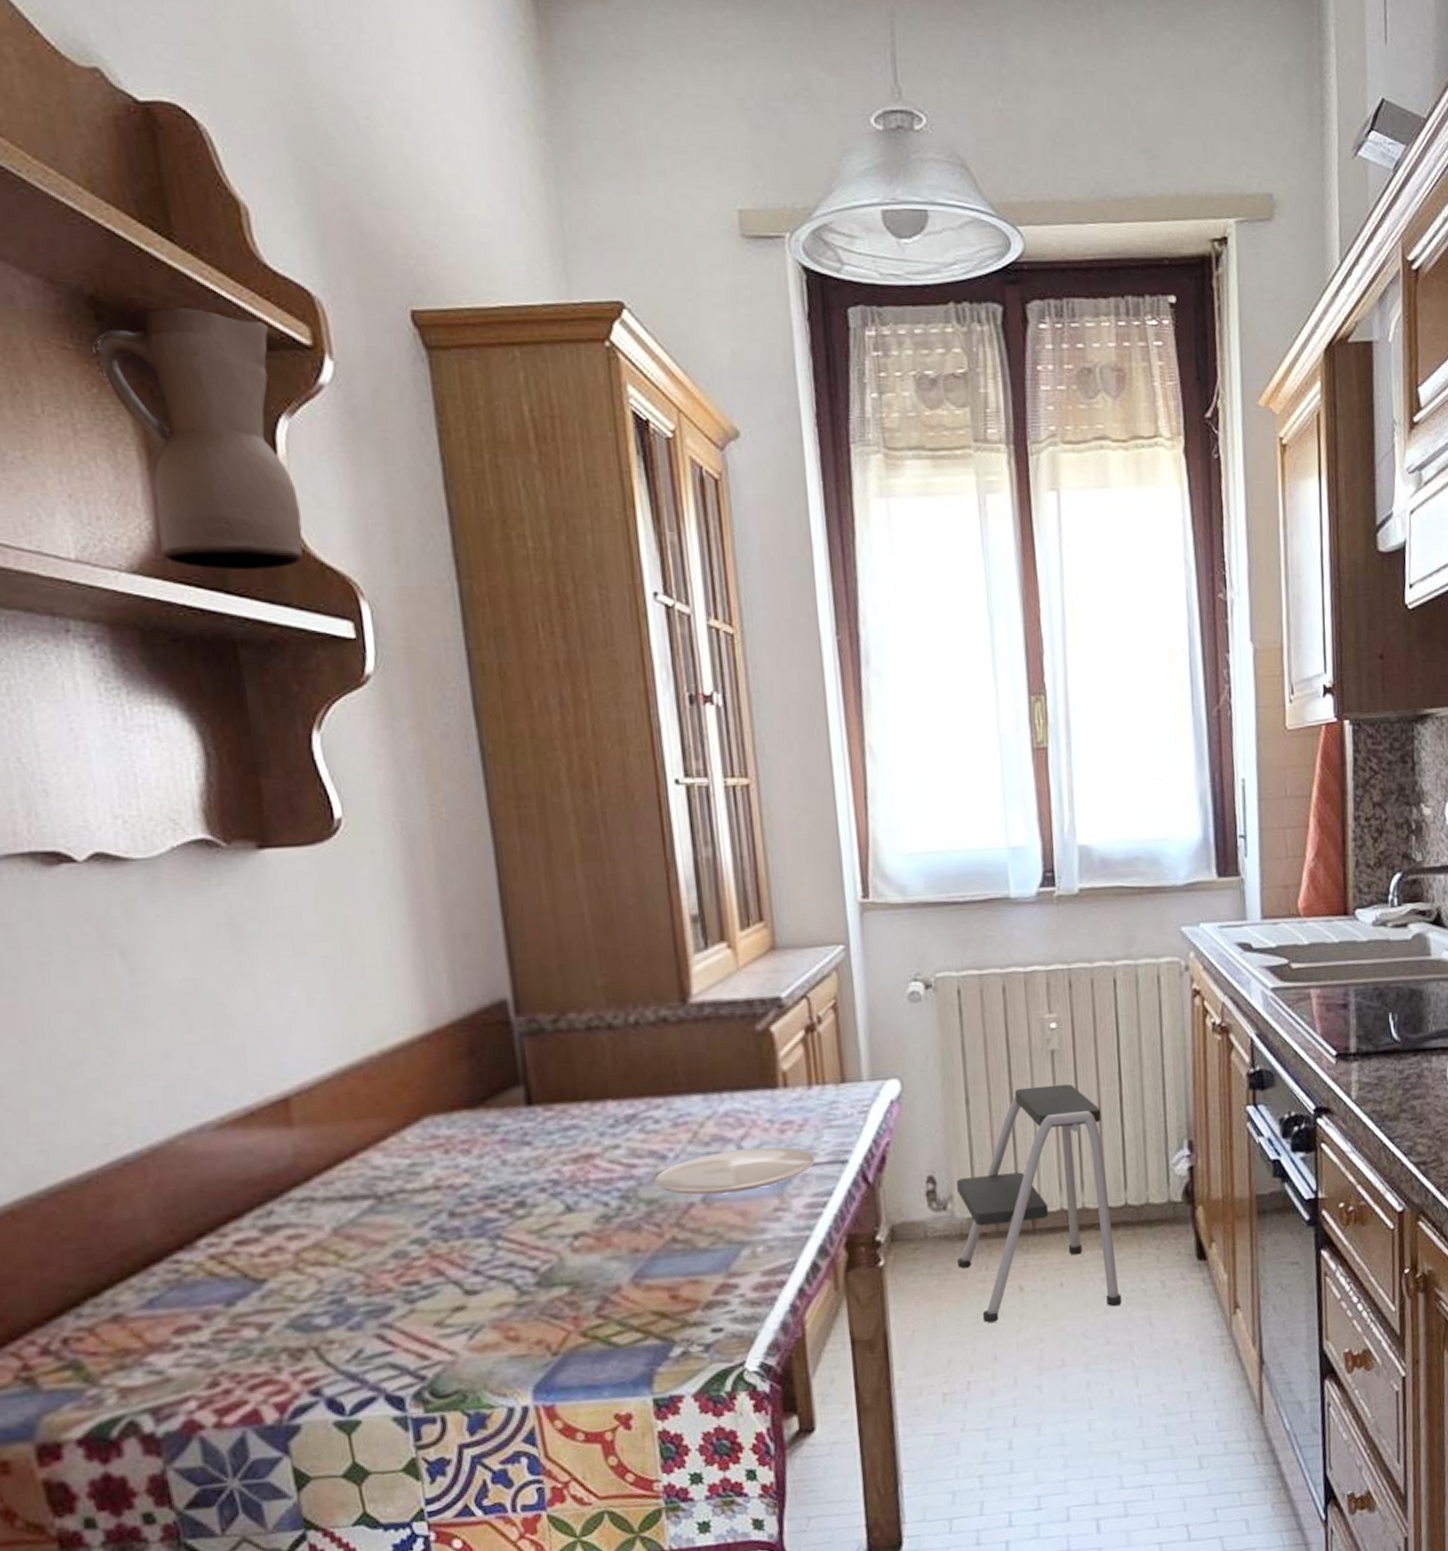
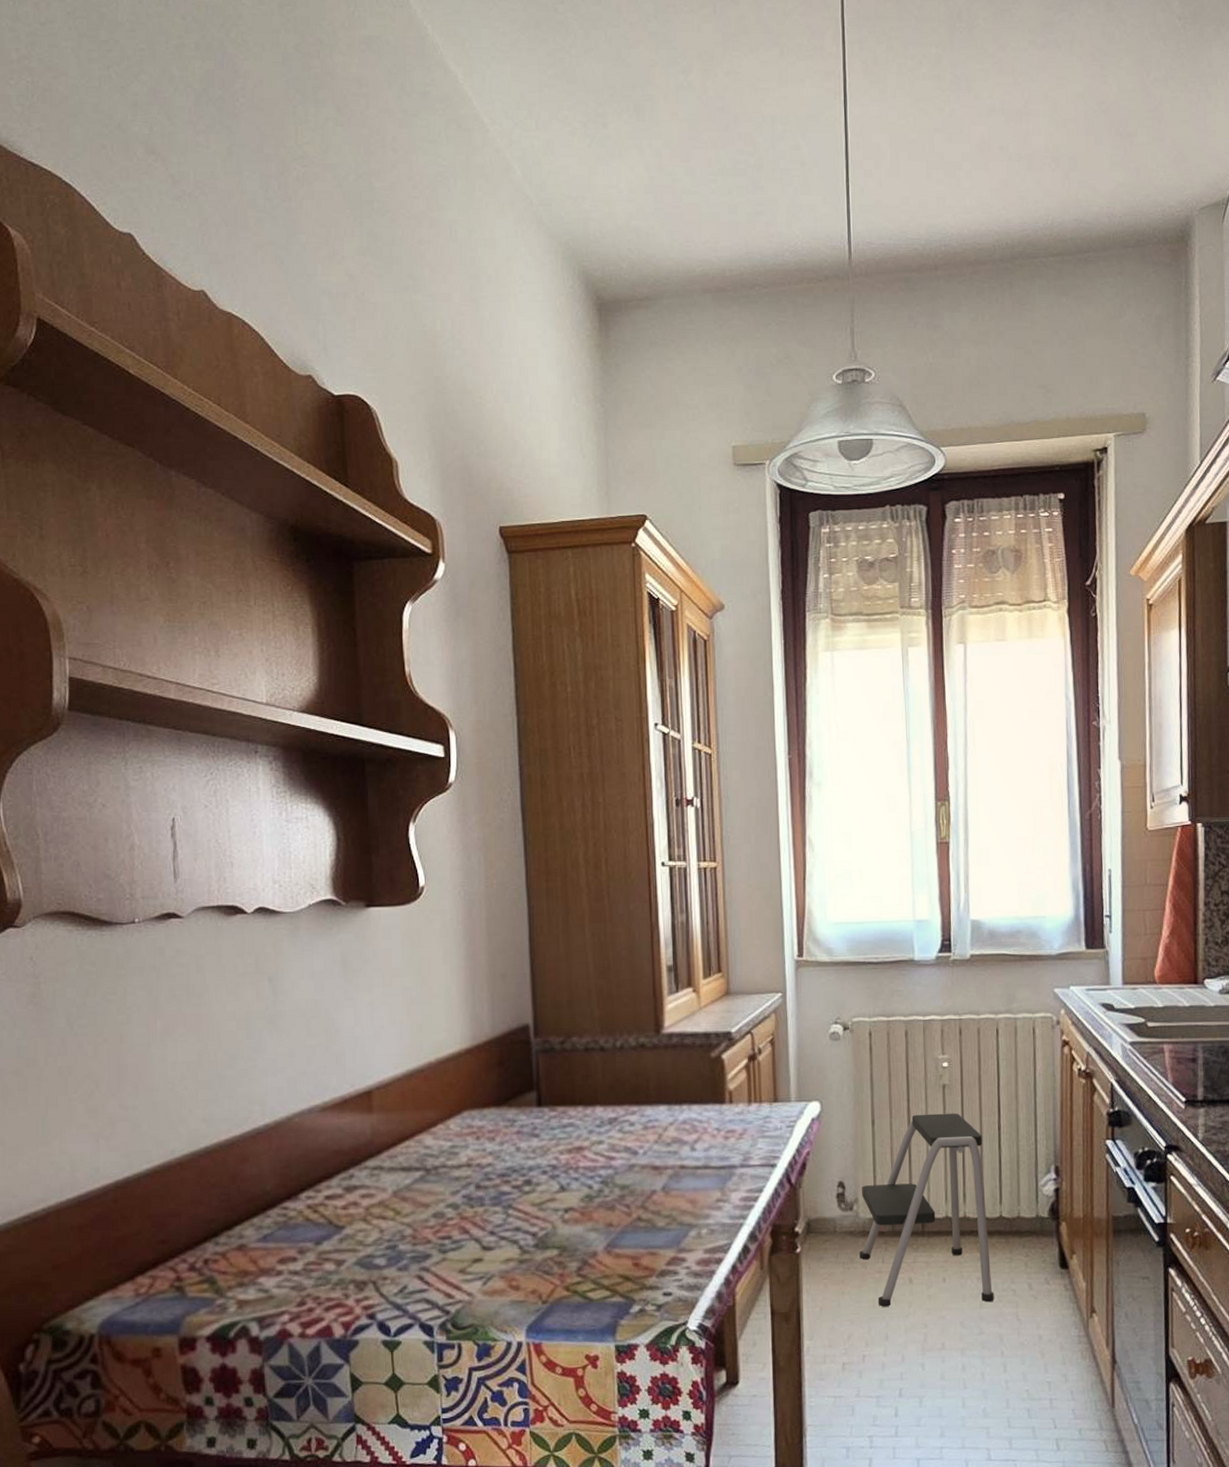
ceramic pitcher: present [92,307,303,570] -> none [290,531,415,709]
plate: present [654,1146,815,1195] -> none [627,1150,750,1185]

